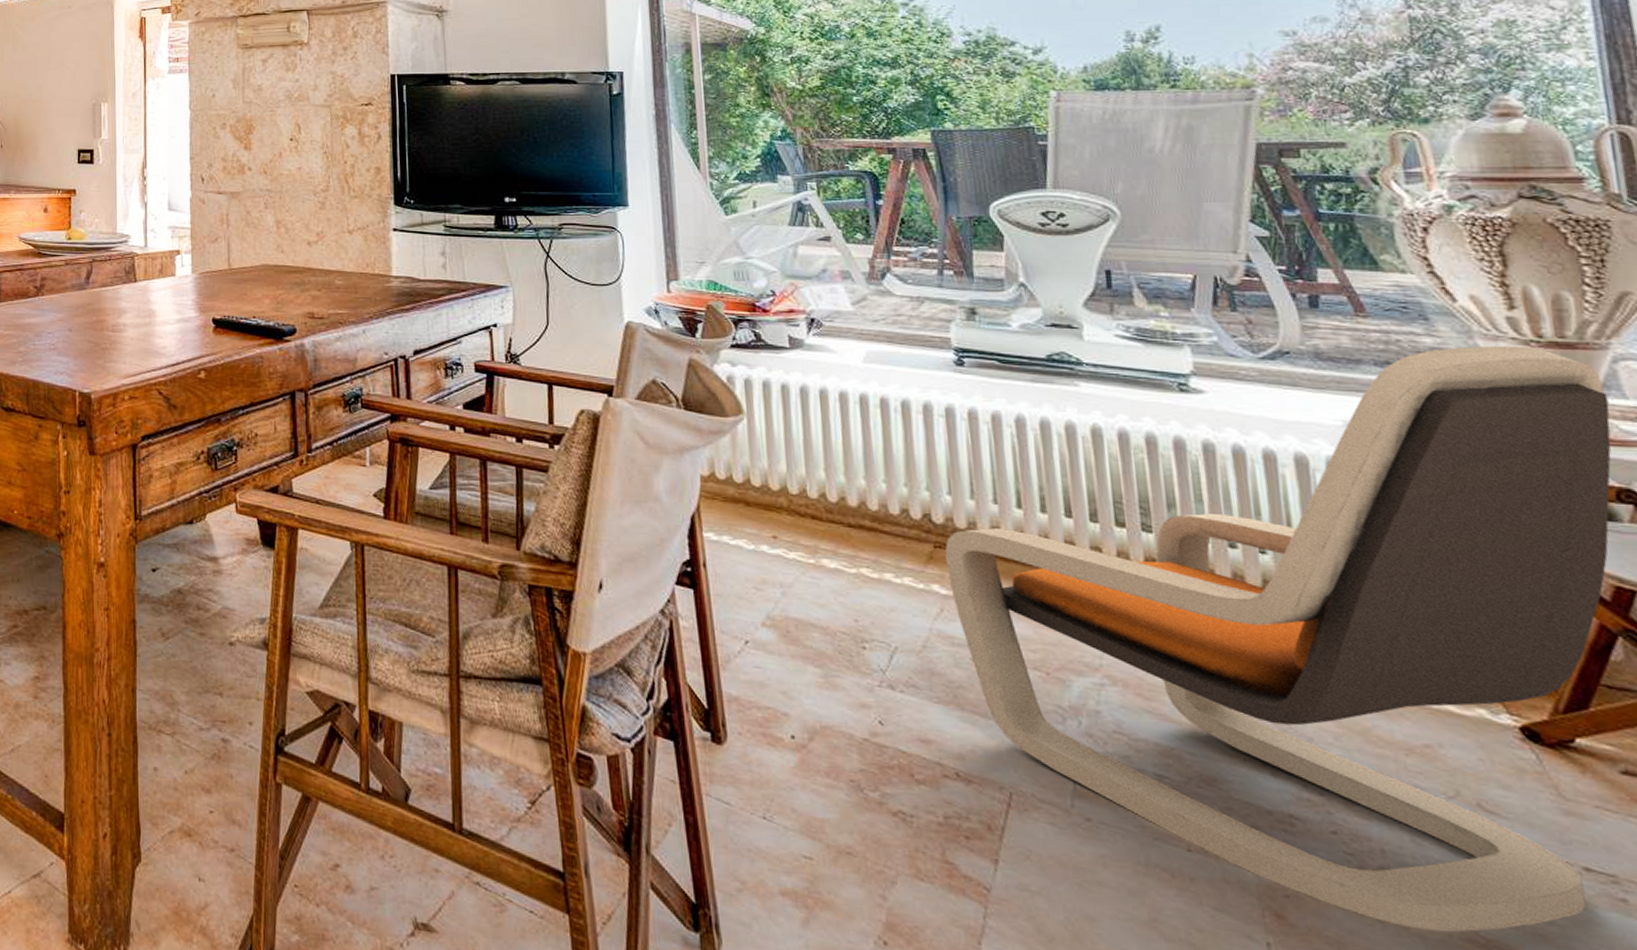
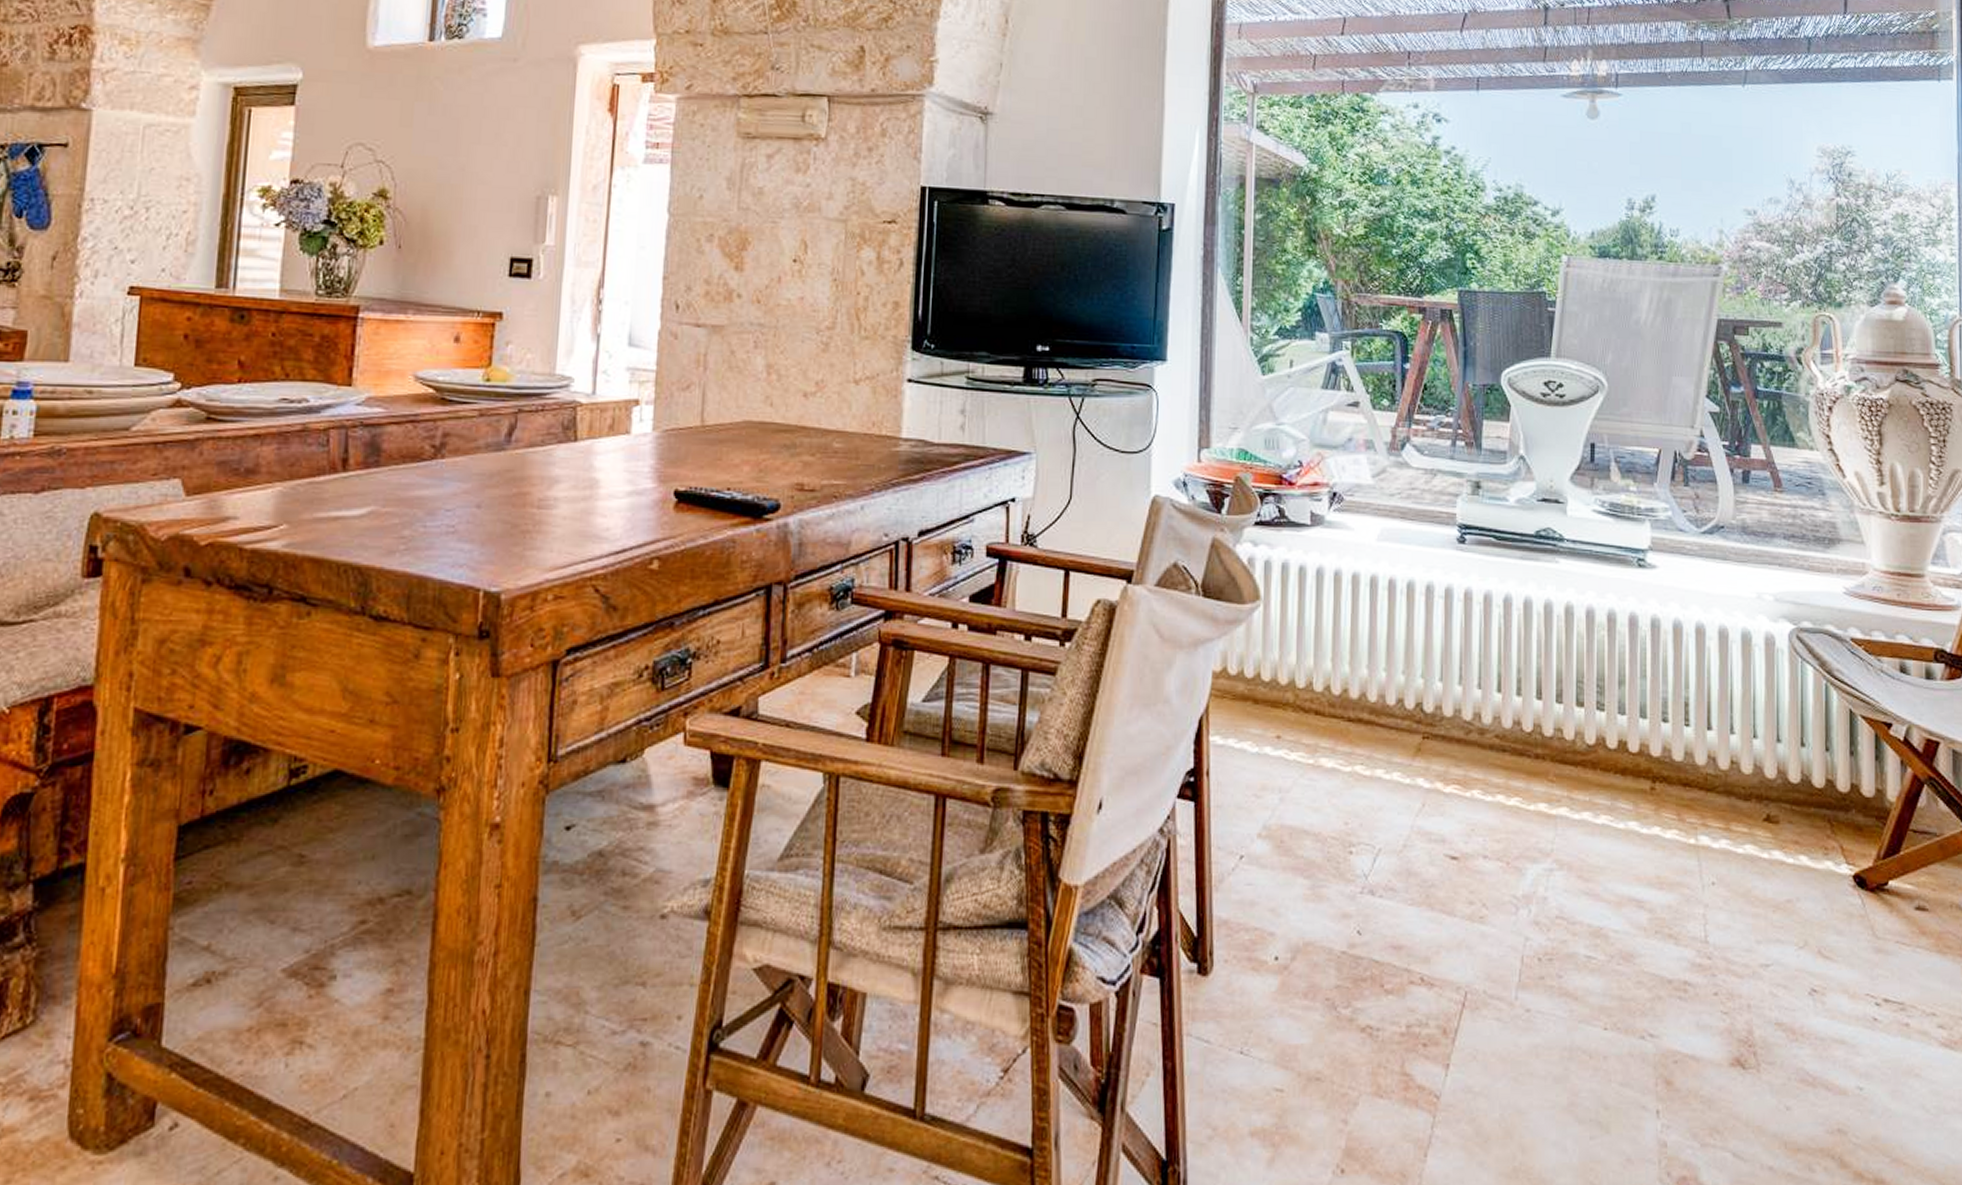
lounge chair: present [944,345,1611,933] -> none [1431,519,1937,1077]

